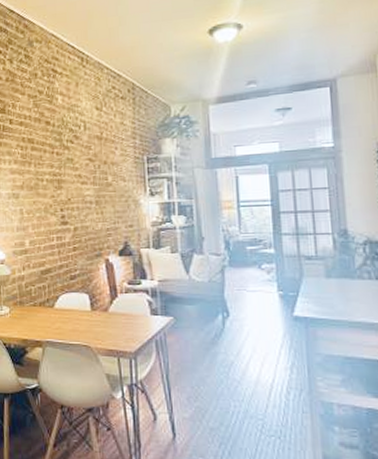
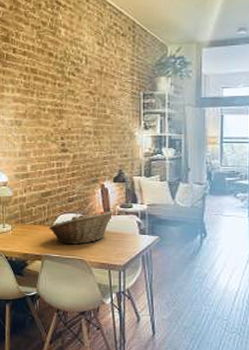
fruit basket: none [50,288,122,328] -> present [49,210,115,245]

